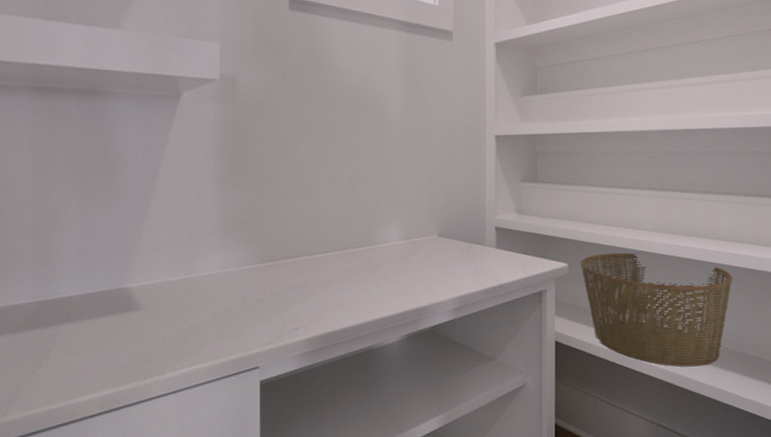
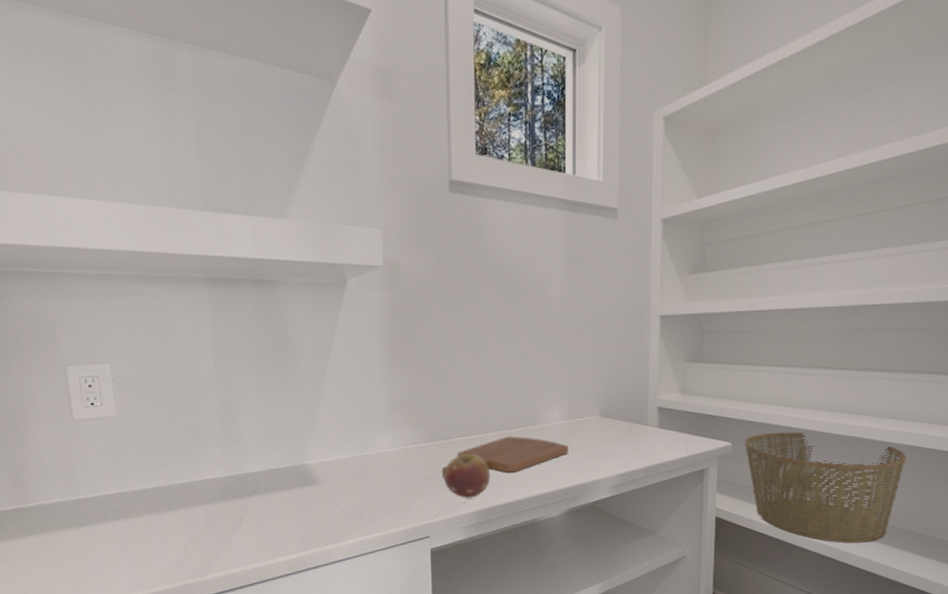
cutting board: none [274,256,407,300] -> present [441,436,568,477]
fruit: none [277,276,326,324] -> present [444,454,491,498]

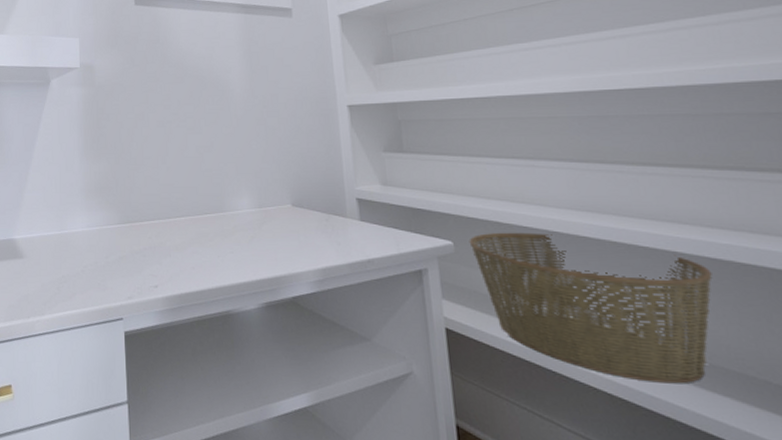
cutting board: present [441,436,568,477] -> none [133,222,261,259]
fruit: present [444,454,491,498] -> none [136,237,182,282]

